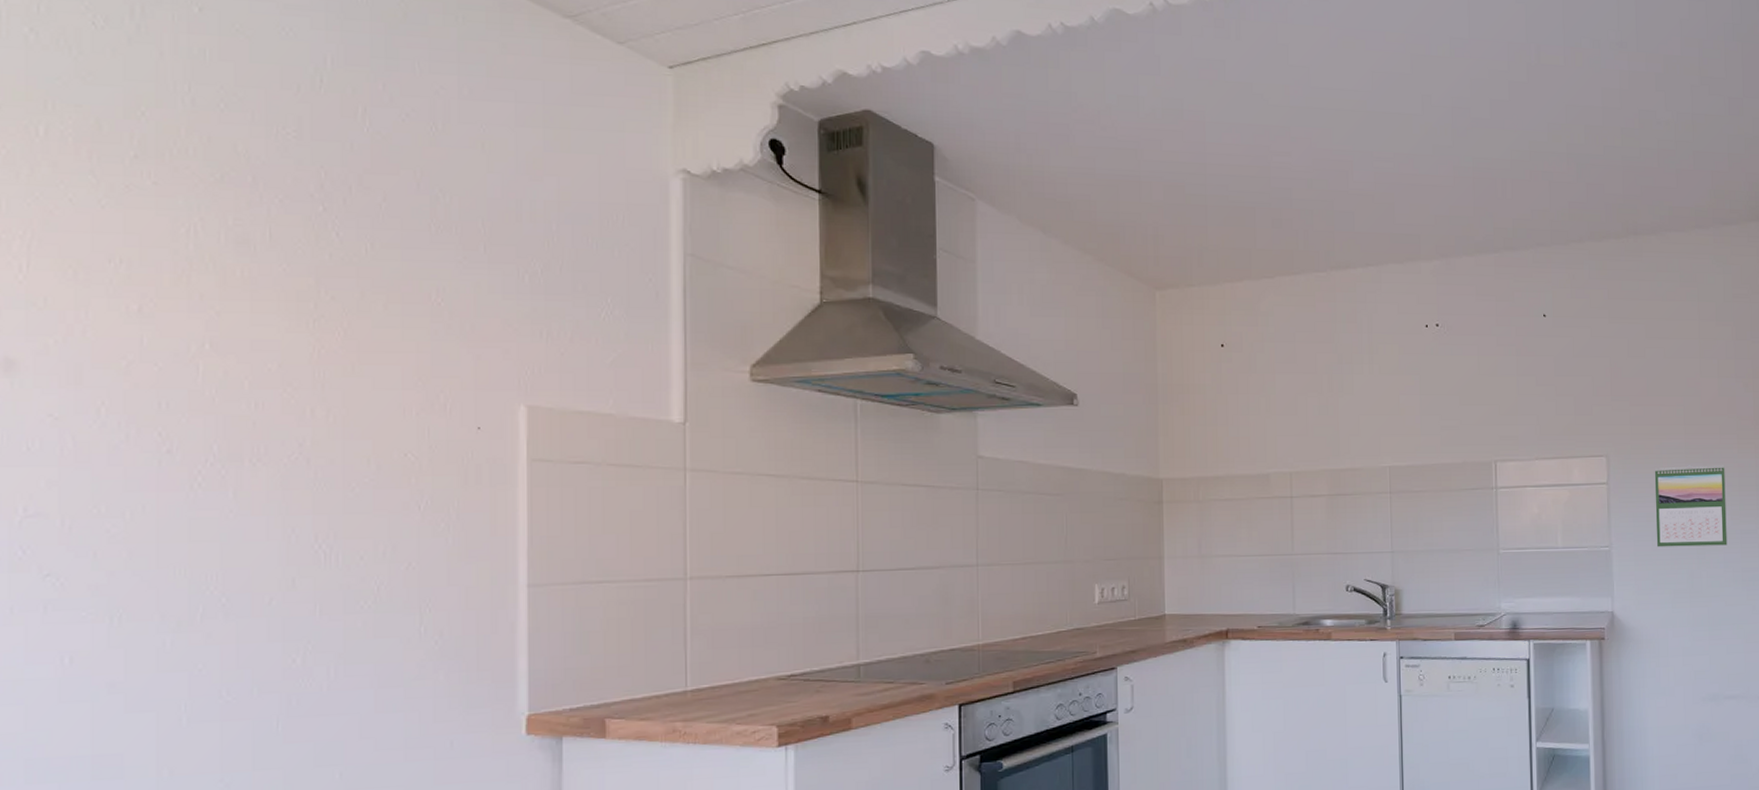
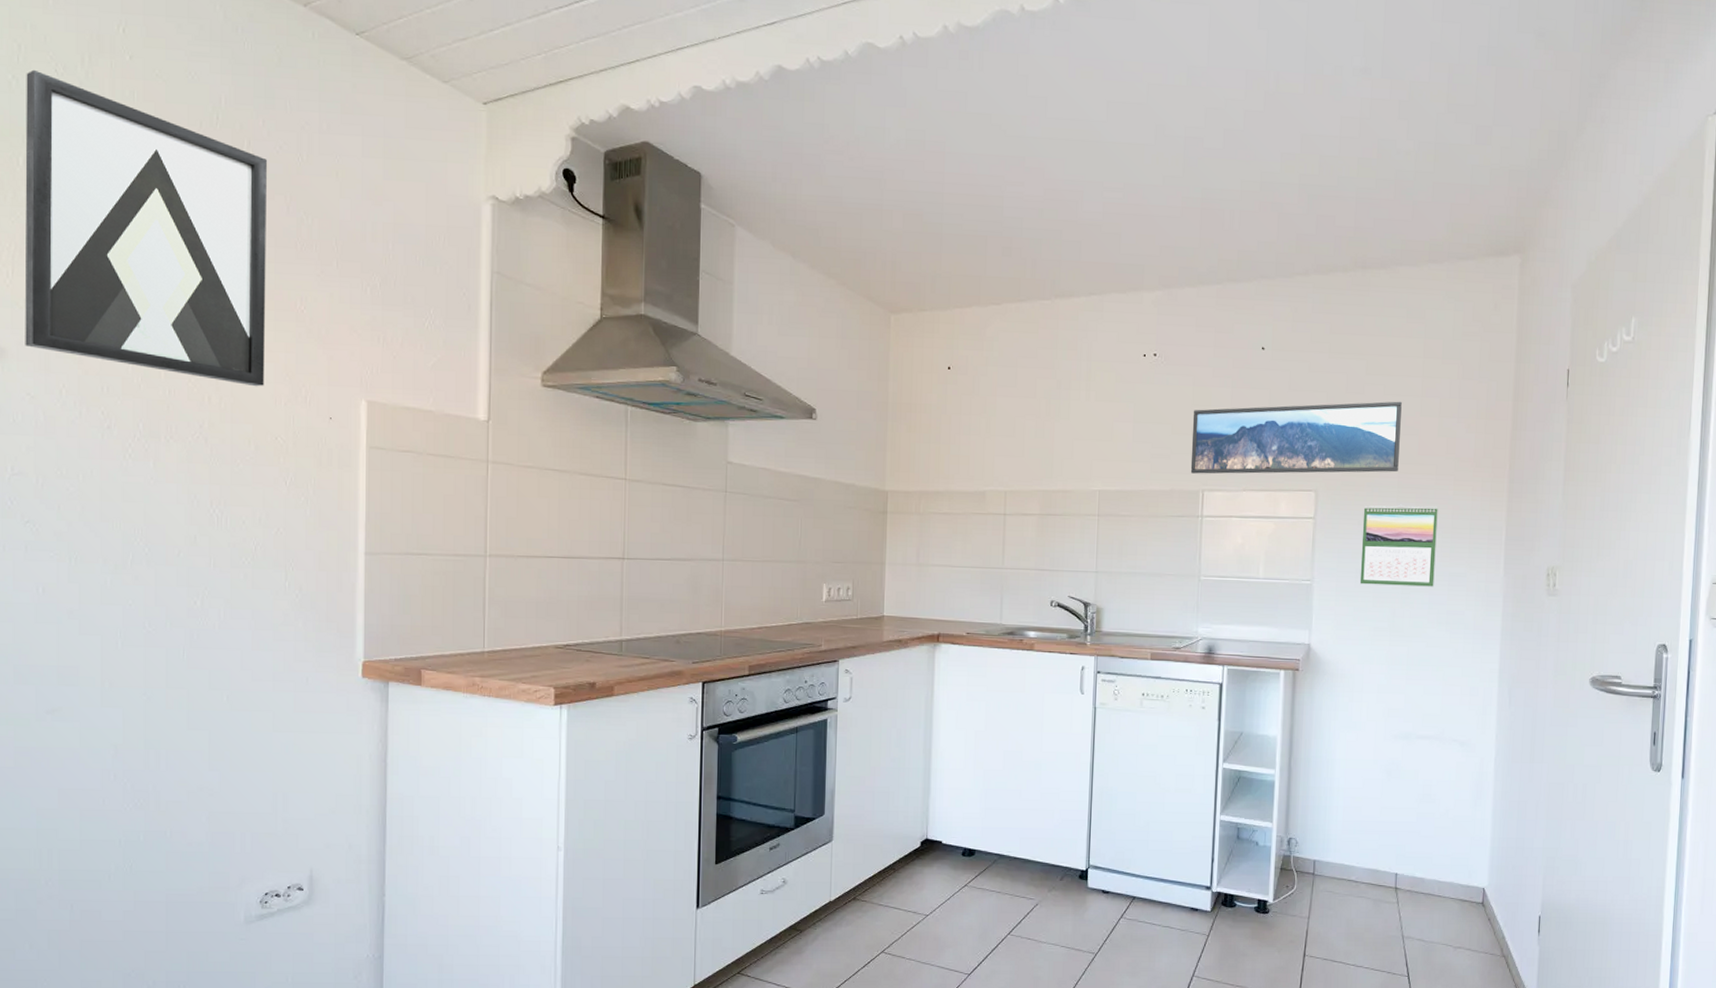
wall art: none [45,21,390,395] -> present [24,69,267,387]
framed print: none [1479,363,1684,445] -> present [1190,401,1402,474]

